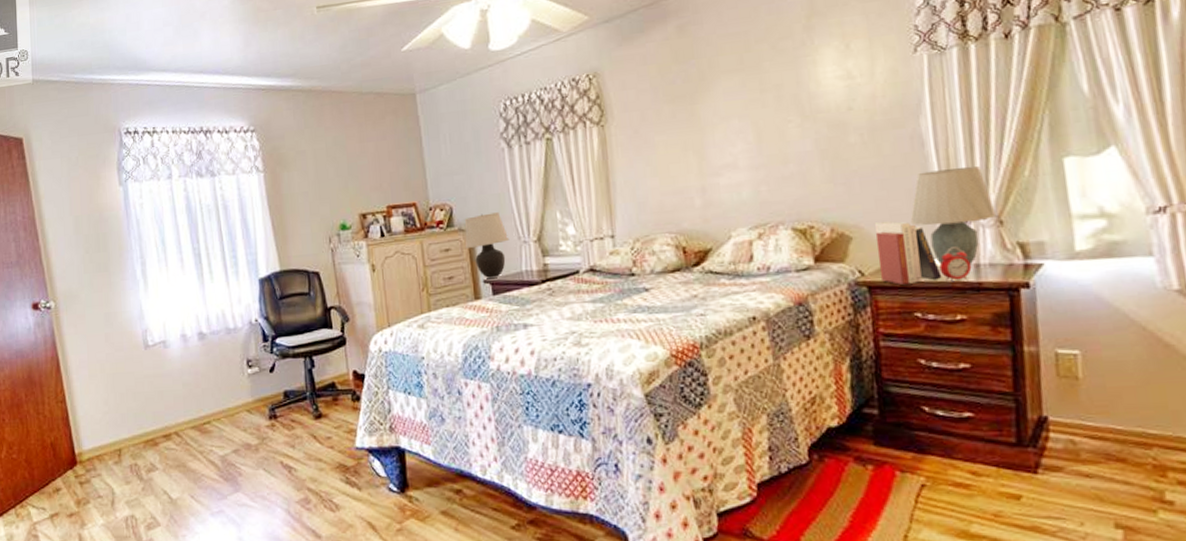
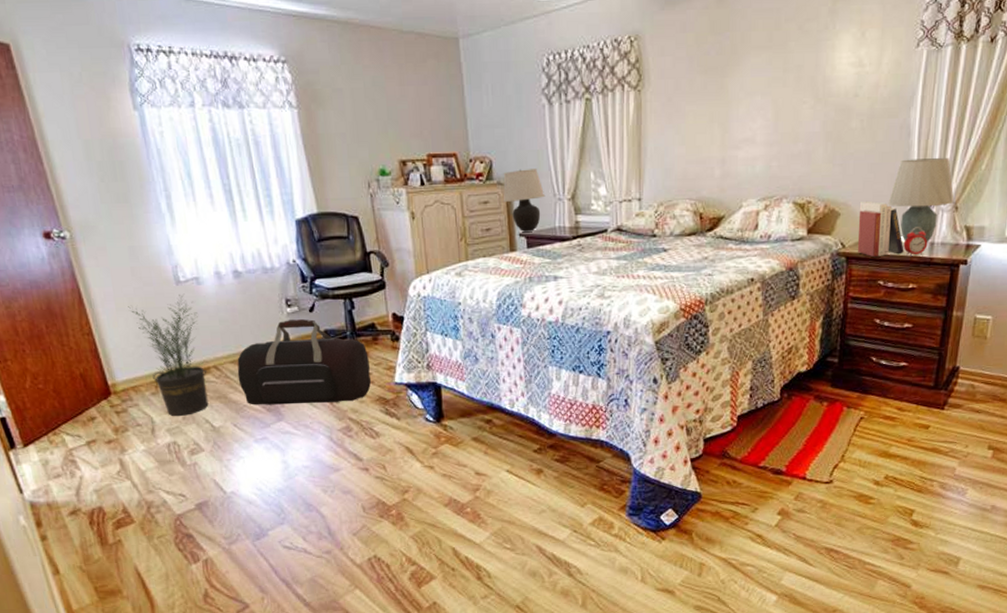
potted plant: none [99,357,169,487] -> present [128,293,209,416]
duffel bag: none [197,380,332,475] -> present [237,319,372,405]

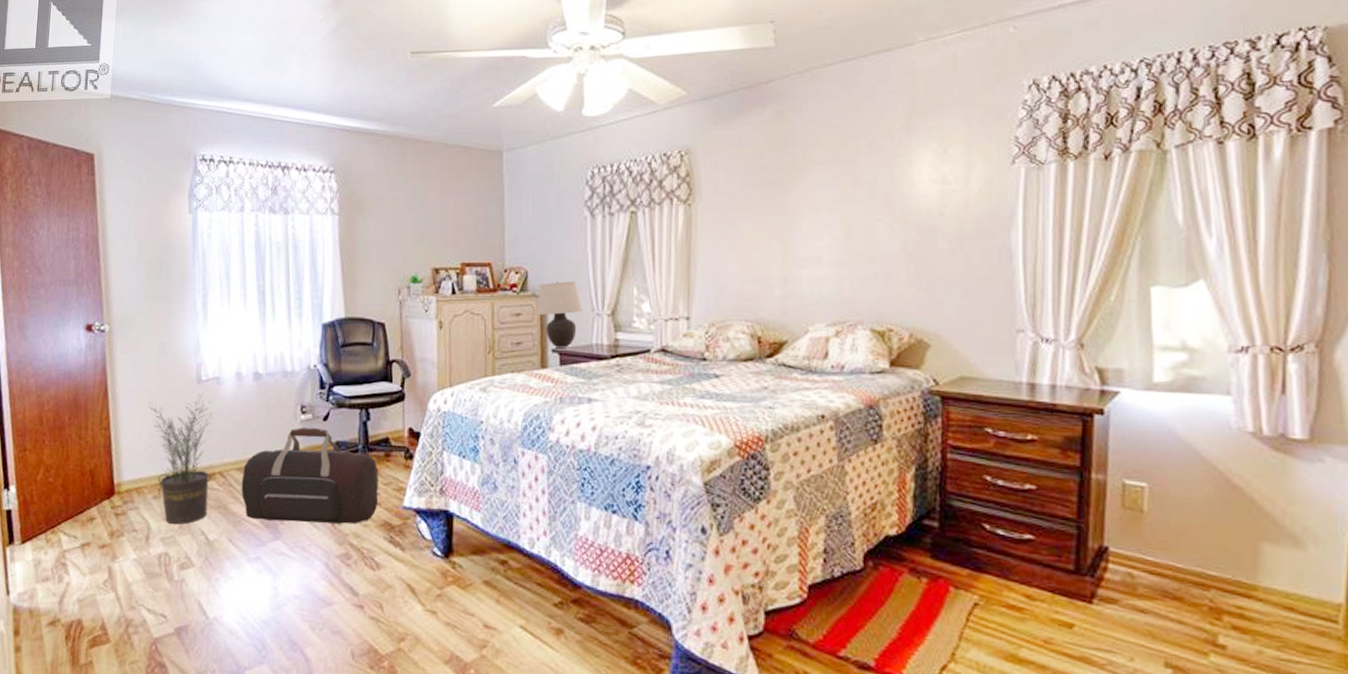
books: present [857,202,904,257] -> none [954,333,1017,398]
table lamp: present [888,157,954,244] -> none [990,285,1078,386]
alarm clock: present [903,227,928,256] -> none [1015,365,1048,400]

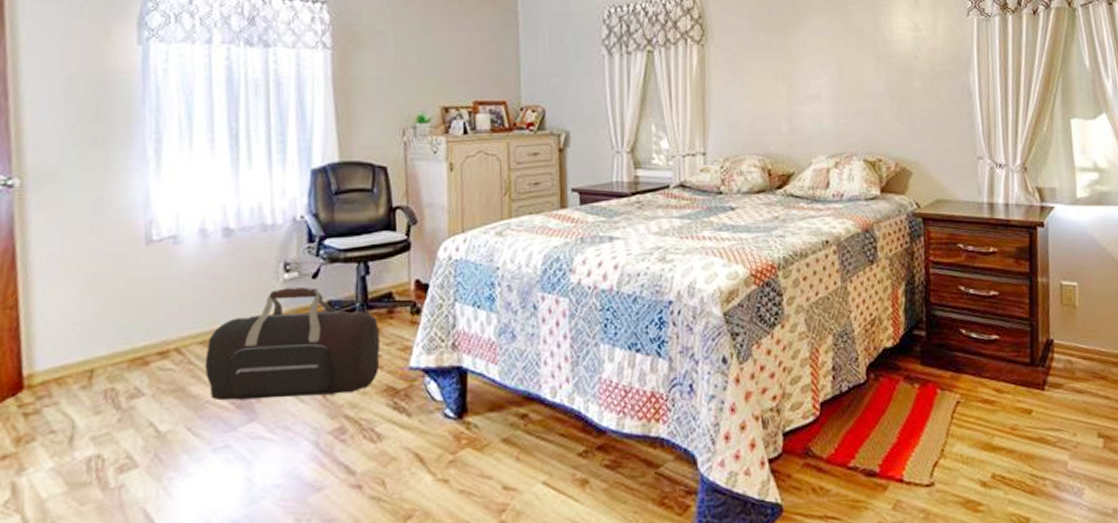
potted plant: present [148,393,213,524] -> none [75,255,167,418]
table lamp: present [536,281,583,349] -> none [555,119,602,188]

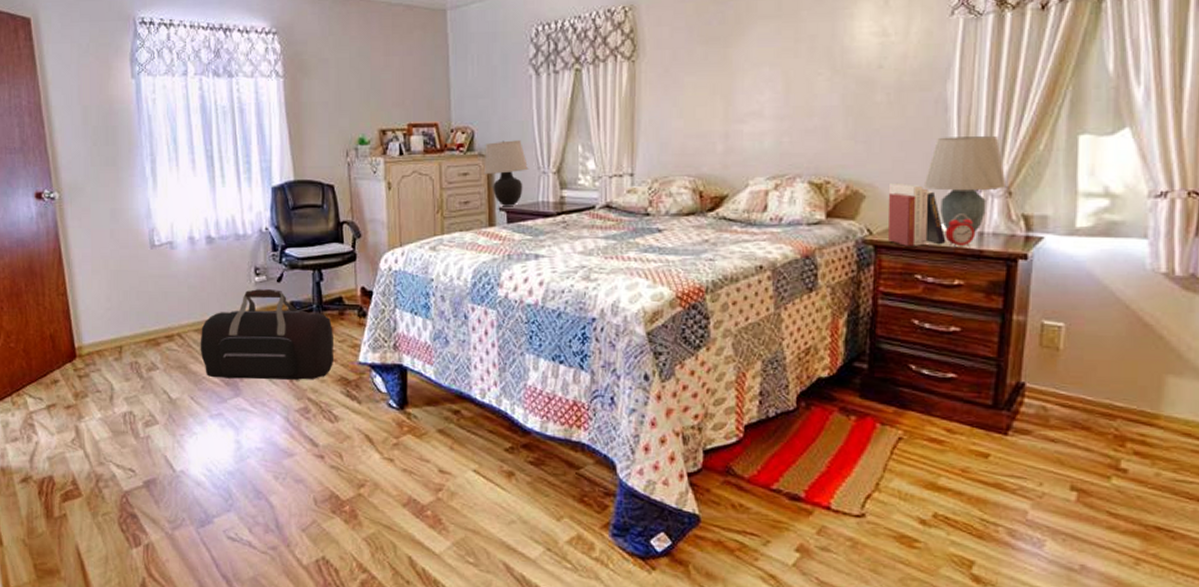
table lamp: none [555,119,602,188] -> present [483,140,529,207]
books: none [930,161,980,218] -> present [887,183,946,246]
table lamp: none [958,118,1022,205] -> present [923,135,1007,233]
alarm clock: none [978,187,1003,217] -> present [945,214,976,247]

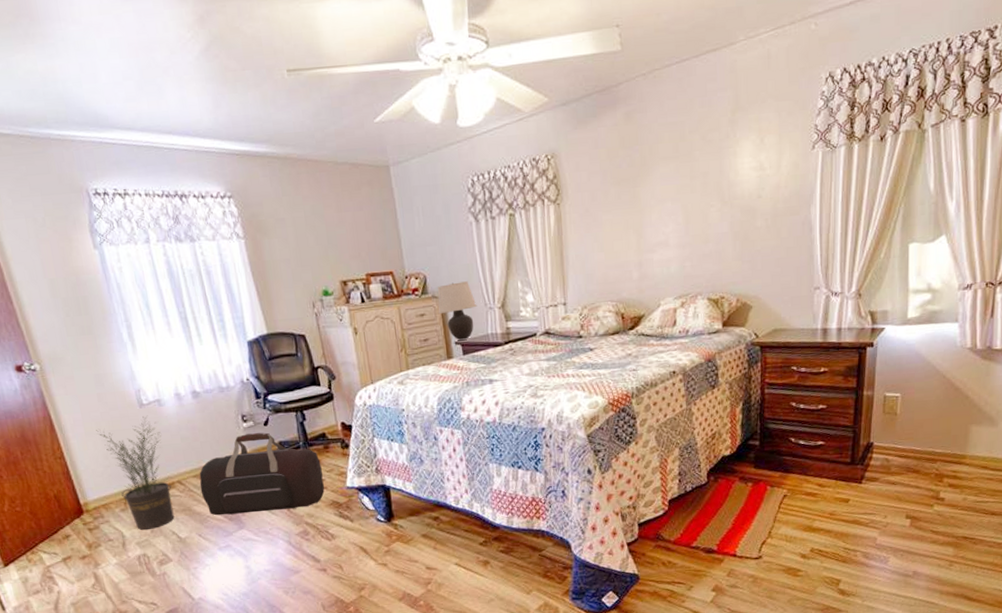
potted plant: none [103,257,172,384] -> present [96,415,175,530]
books: present [887,183,946,246] -> none [769,293,814,345]
table lamp: present [923,135,1007,233] -> none [796,248,857,329]
alarm clock: present [945,214,976,247] -> none [813,314,835,342]

